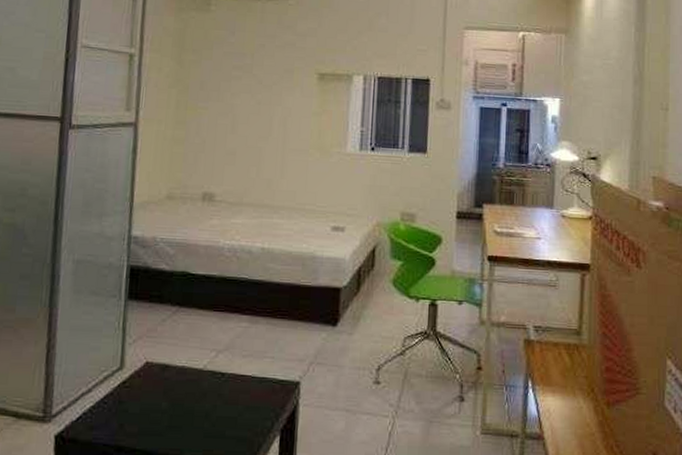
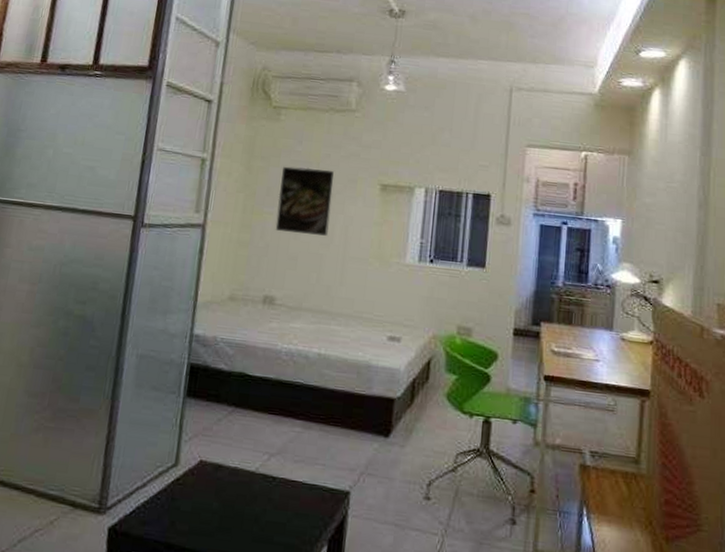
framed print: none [211,58,269,129] -> present [275,166,334,236]

